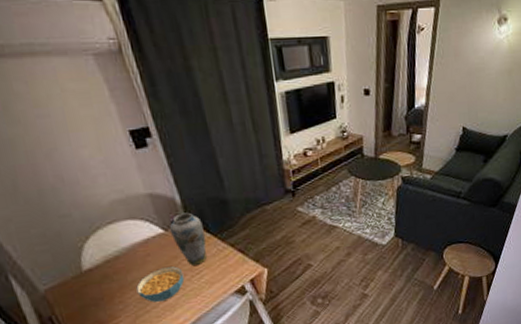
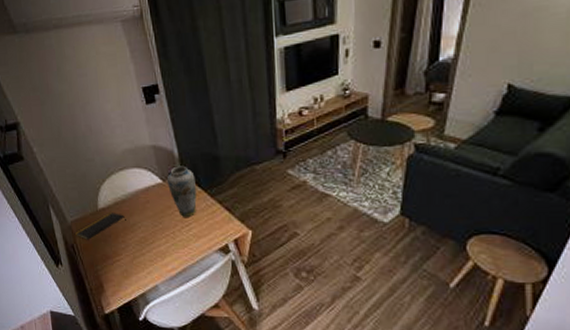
notepad: none [51,271,122,308] -> present [74,211,126,240]
cereal bowl: present [136,266,185,302] -> none [136,216,175,246]

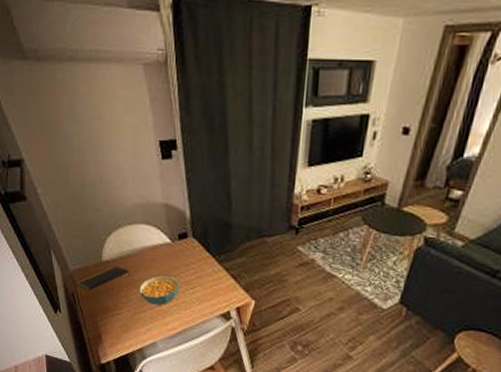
cereal bowl: none [136,216,175,246] -> present [139,275,180,305]
vase: present [166,165,197,217] -> none [175,228,205,280]

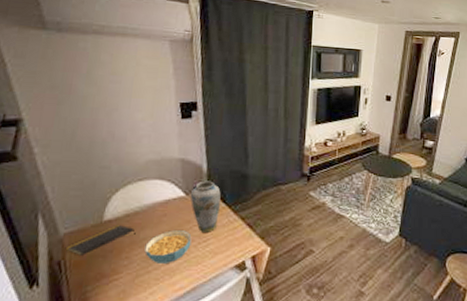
vase: none [175,228,205,280] -> present [190,181,221,232]

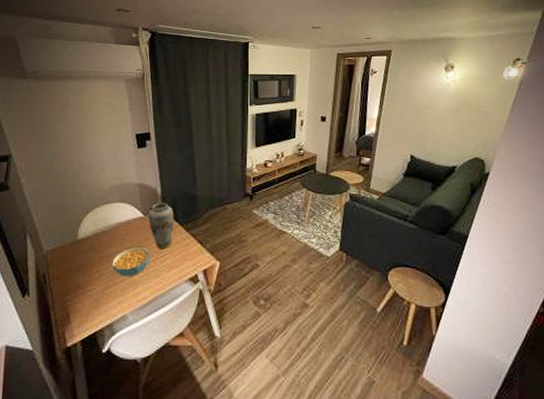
notepad: present [65,224,136,256] -> none [48,242,104,269]

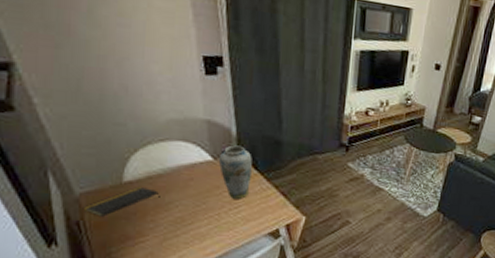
notepad: none [48,242,104,269] -> present [83,186,160,217]
cereal bowl: present [112,247,151,276] -> none [171,195,222,228]

